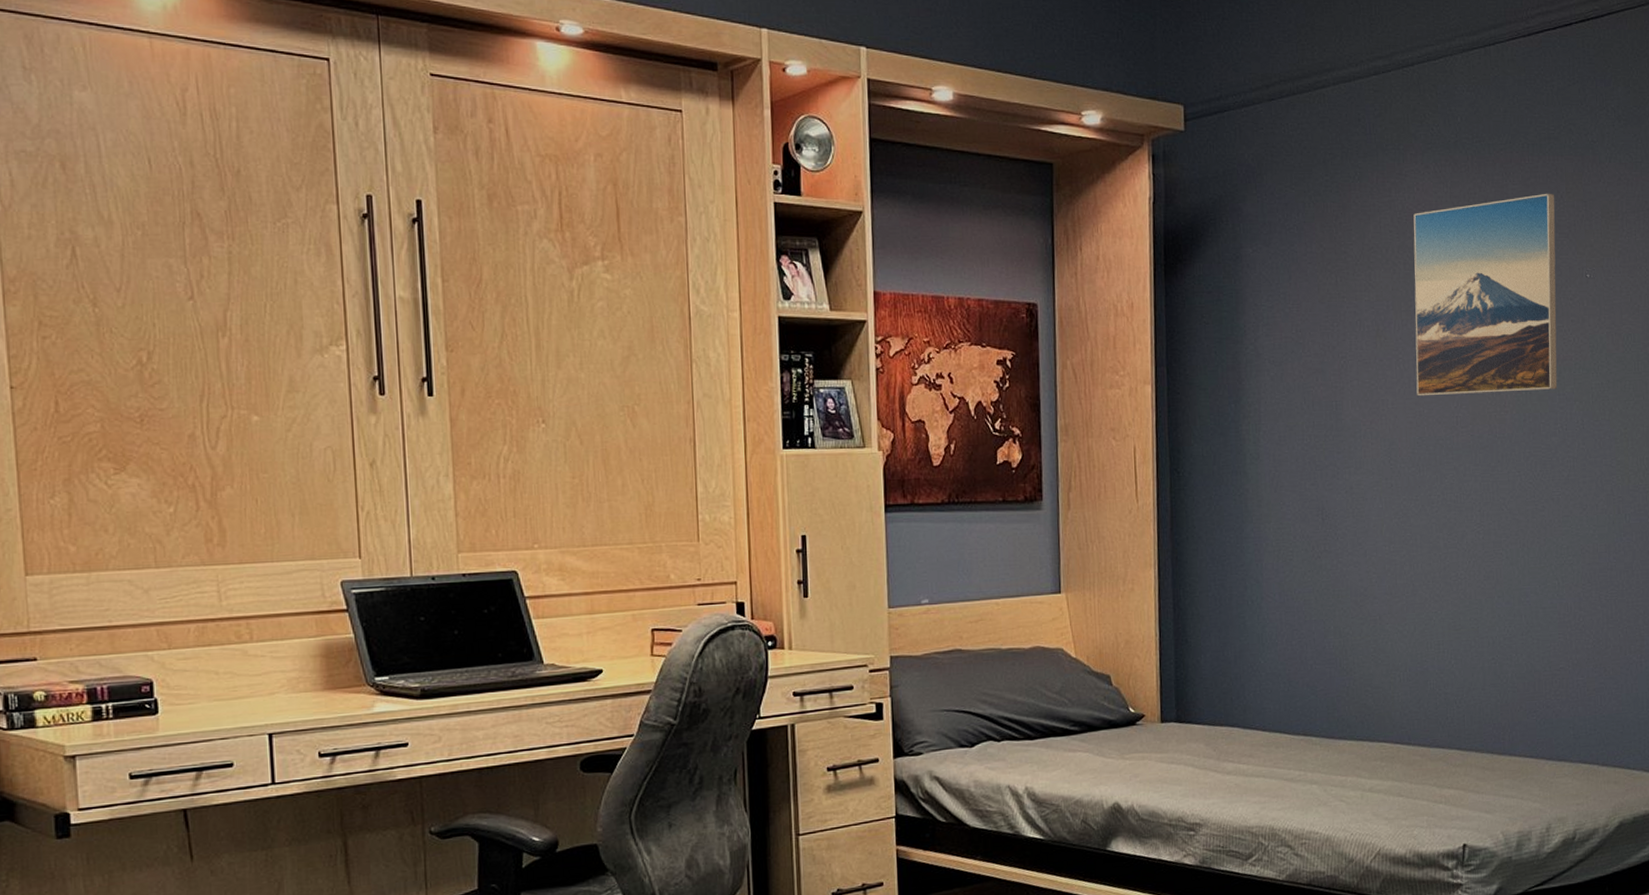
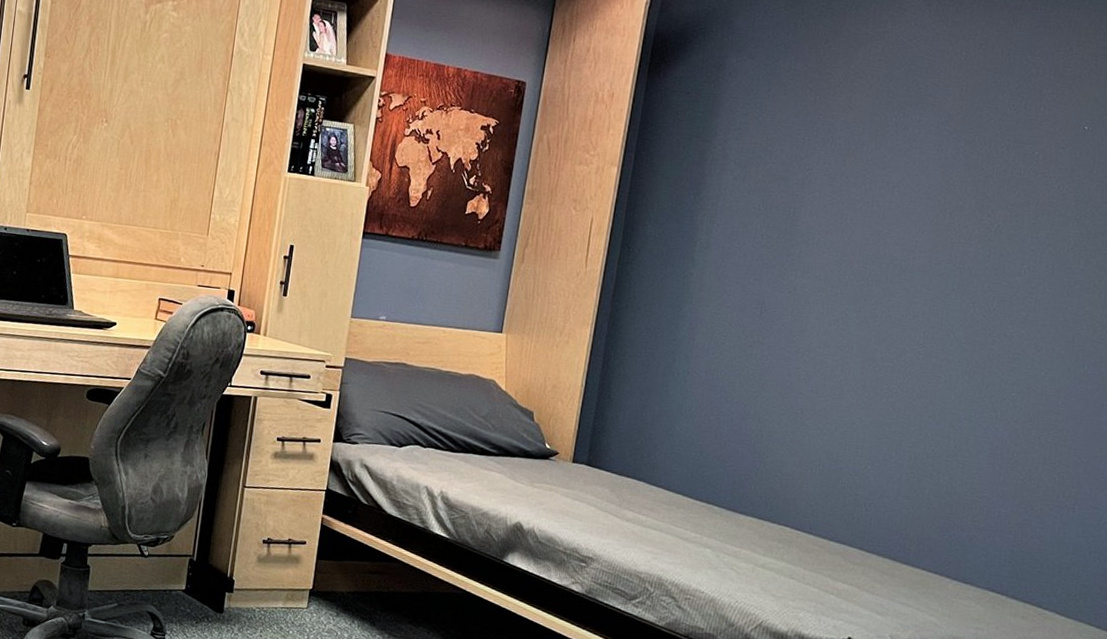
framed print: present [1413,193,1558,396] -> none [878,43,1064,232]

